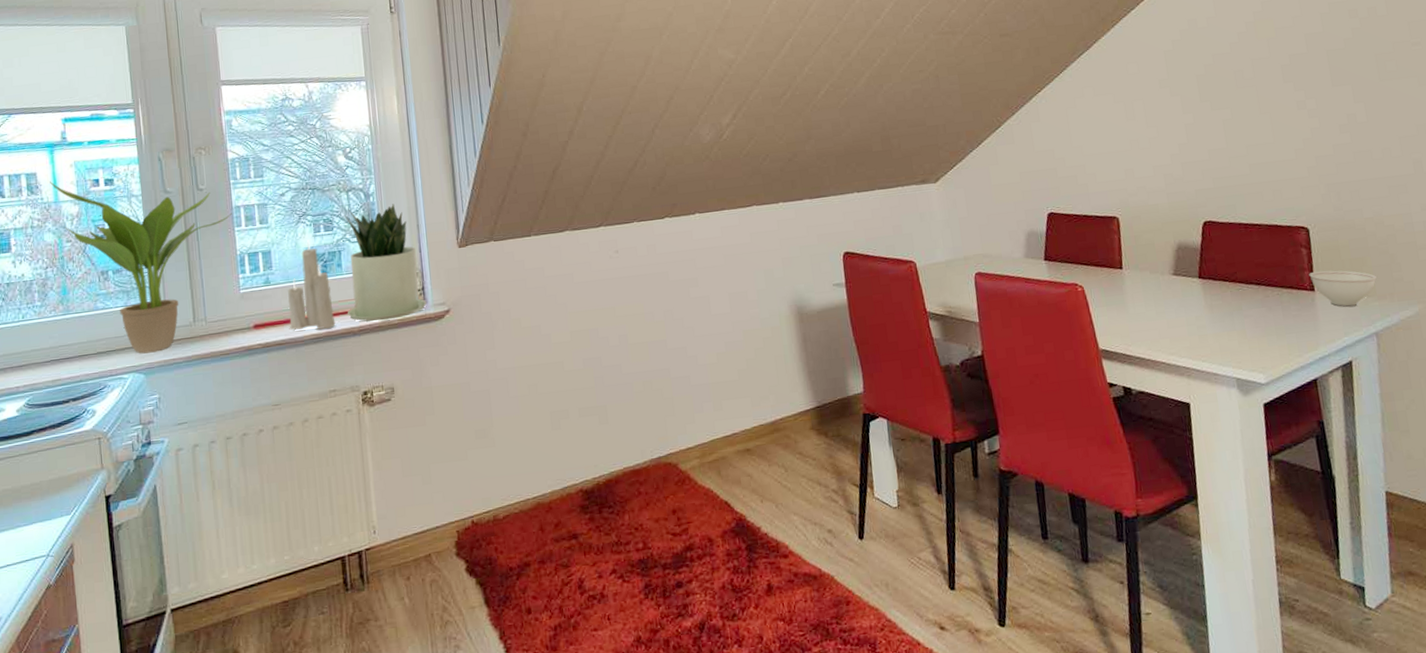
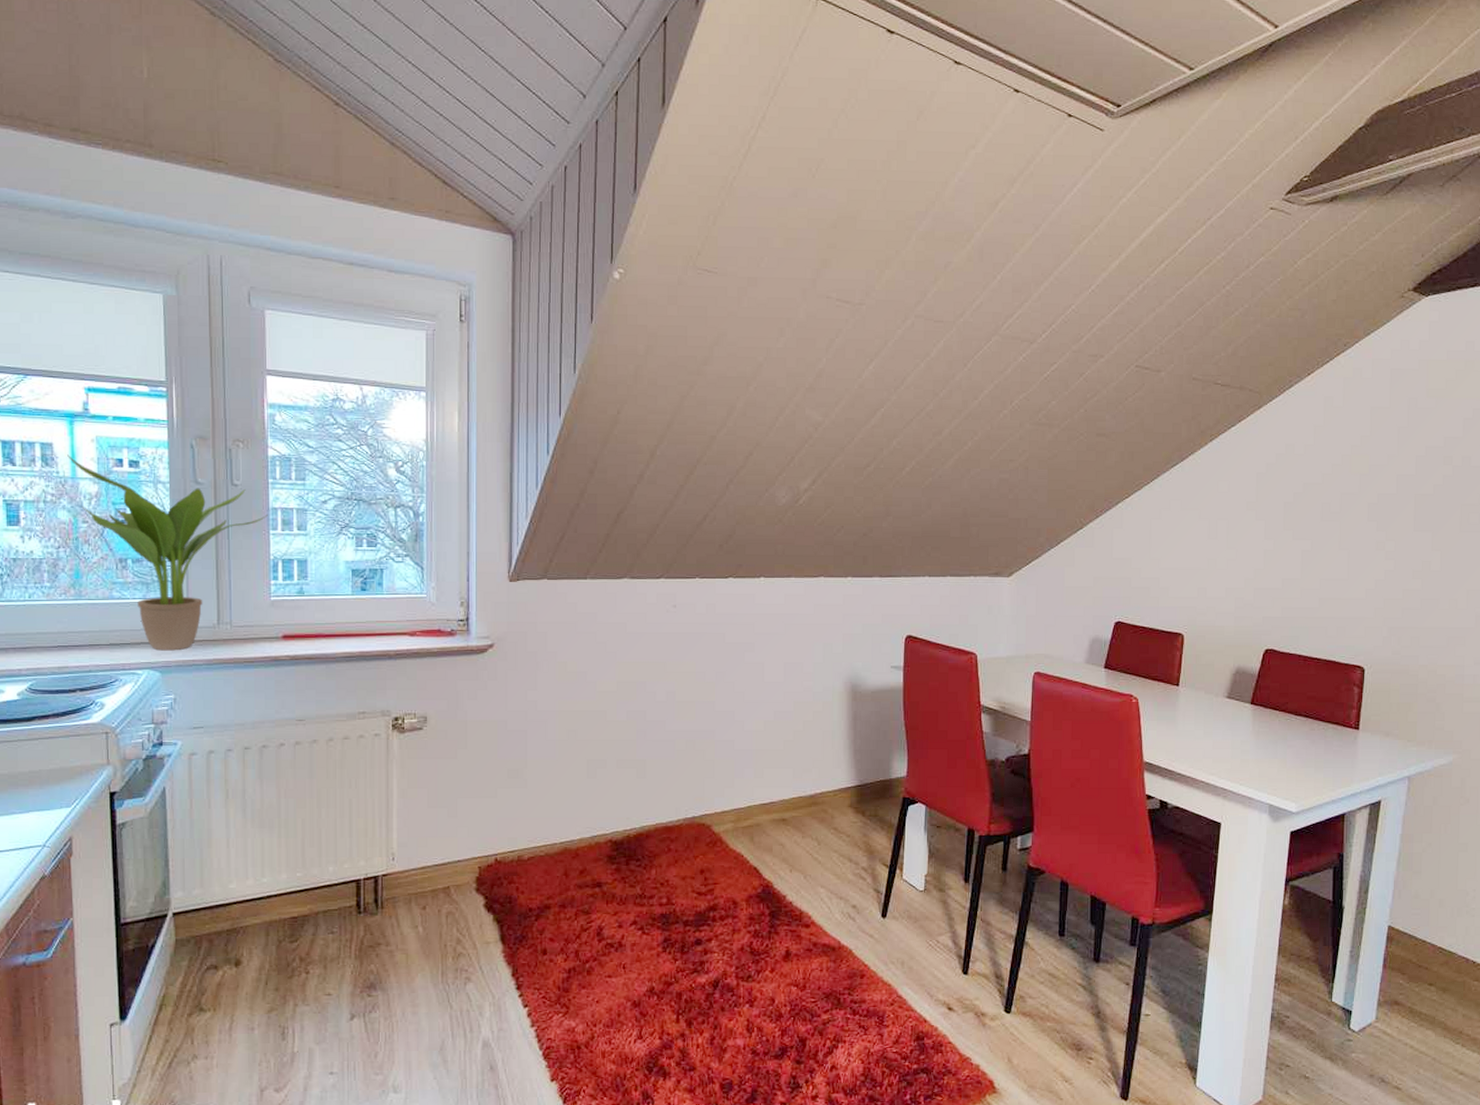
candle: present [288,240,336,331] -> none [320,553,371,649]
planter: present [345,204,427,322] -> none [384,526,469,647]
bowl: present [1309,270,1377,308] -> none [1356,711,1419,749]

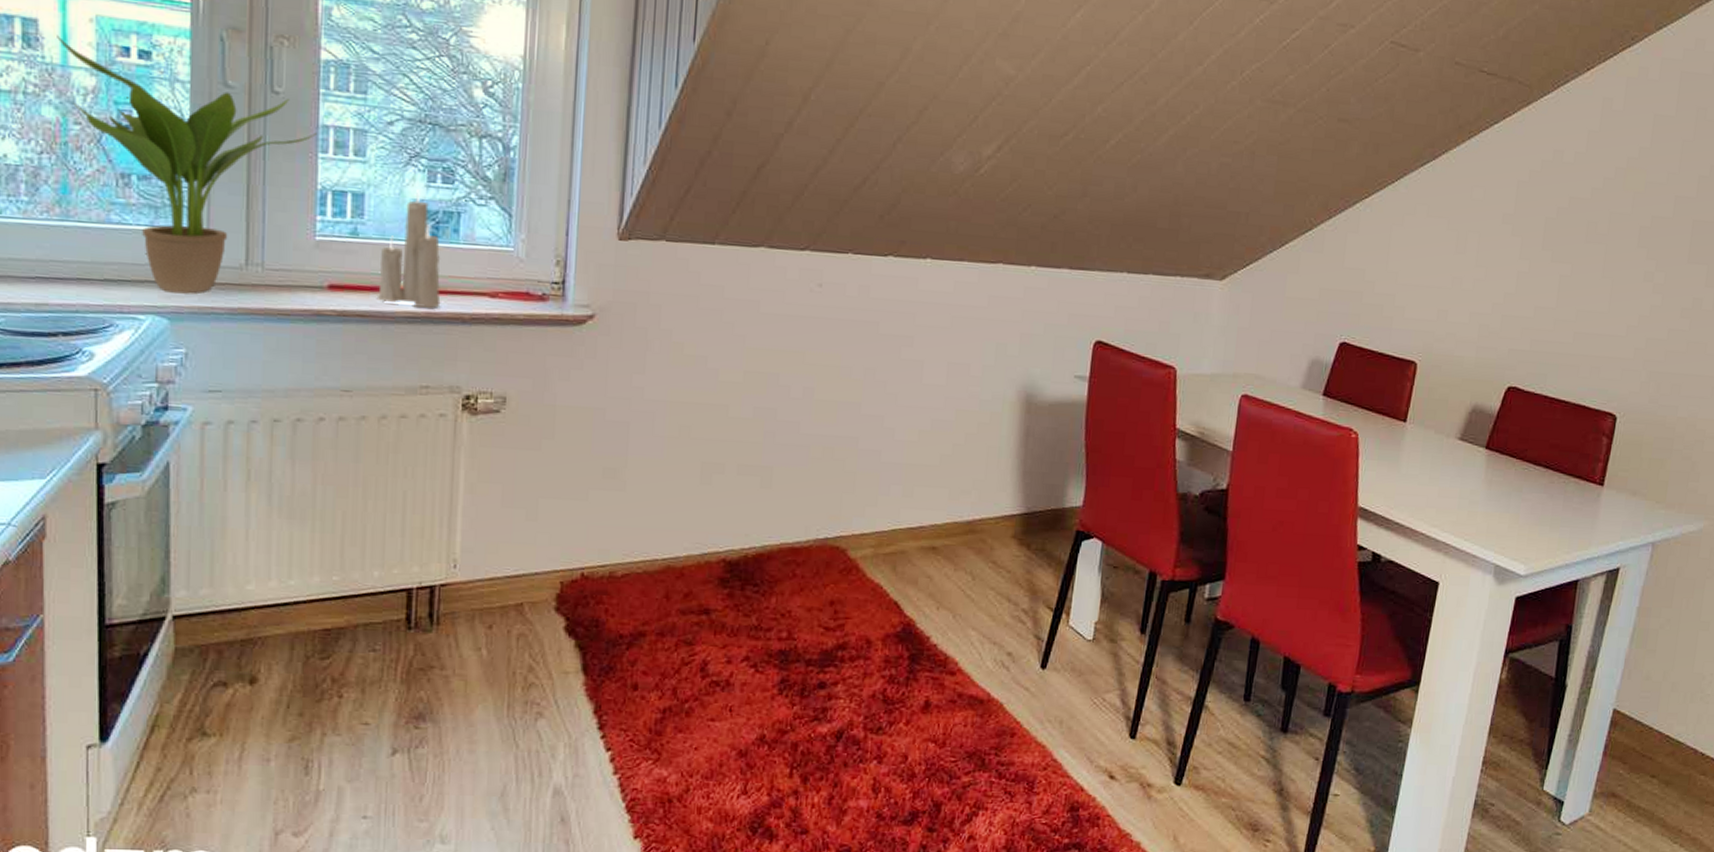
candle: none [320,553,371,649] -> present [376,189,441,309]

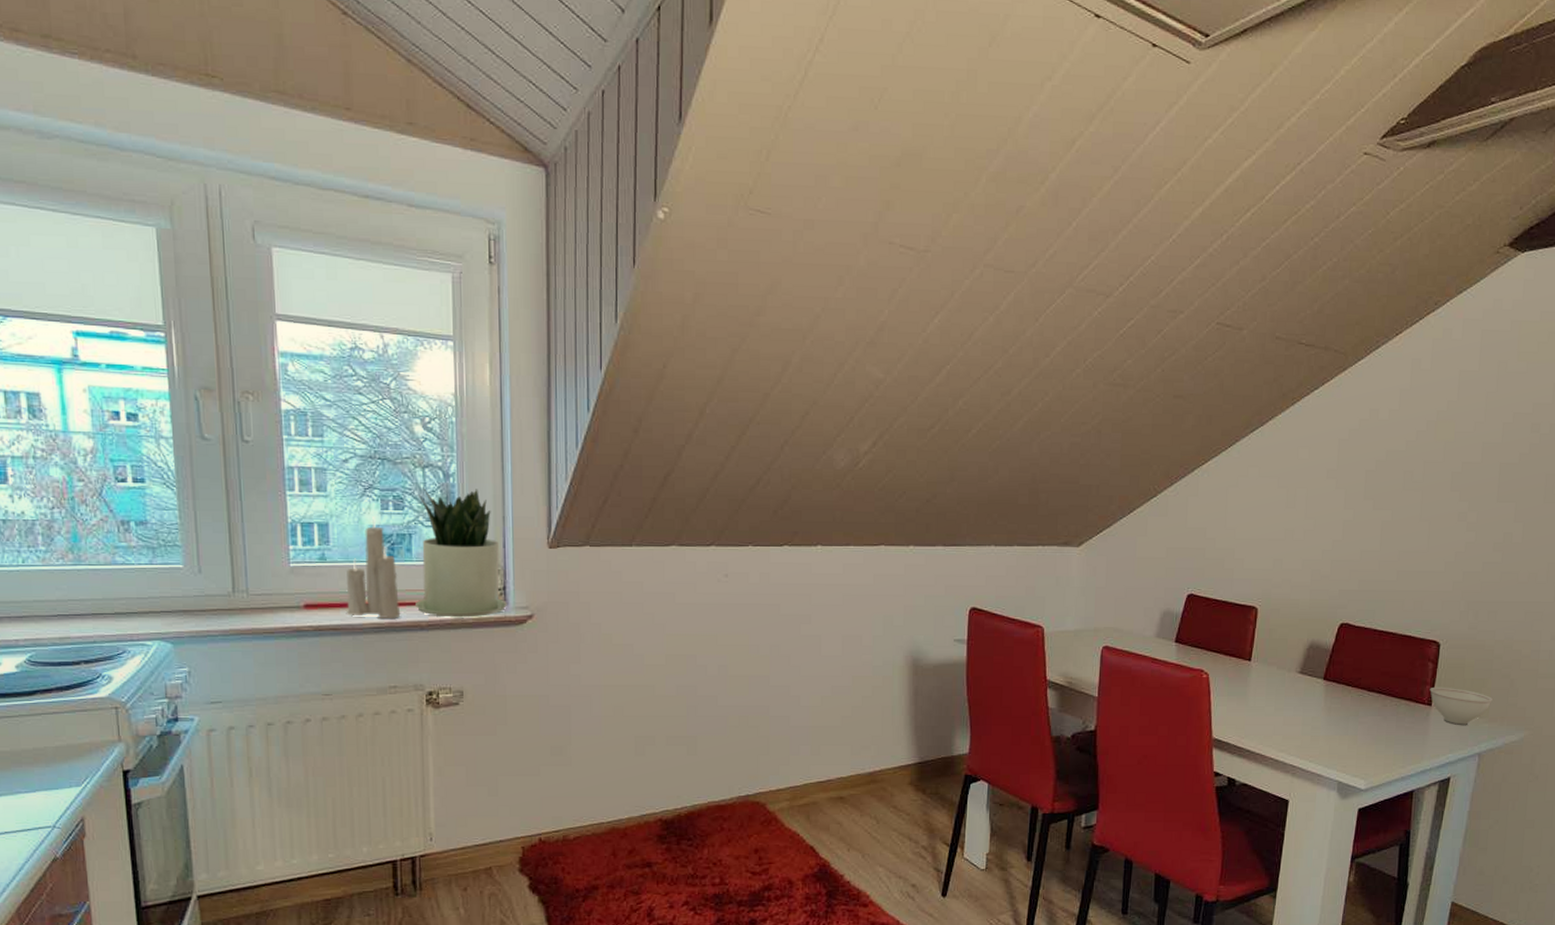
potted plant: present [57,35,317,294] -> none [57,405,283,621]
planter: none [457,161,565,314] -> present [414,488,507,618]
bowl: none [1602,464,1671,511] -> present [1429,686,1493,726]

